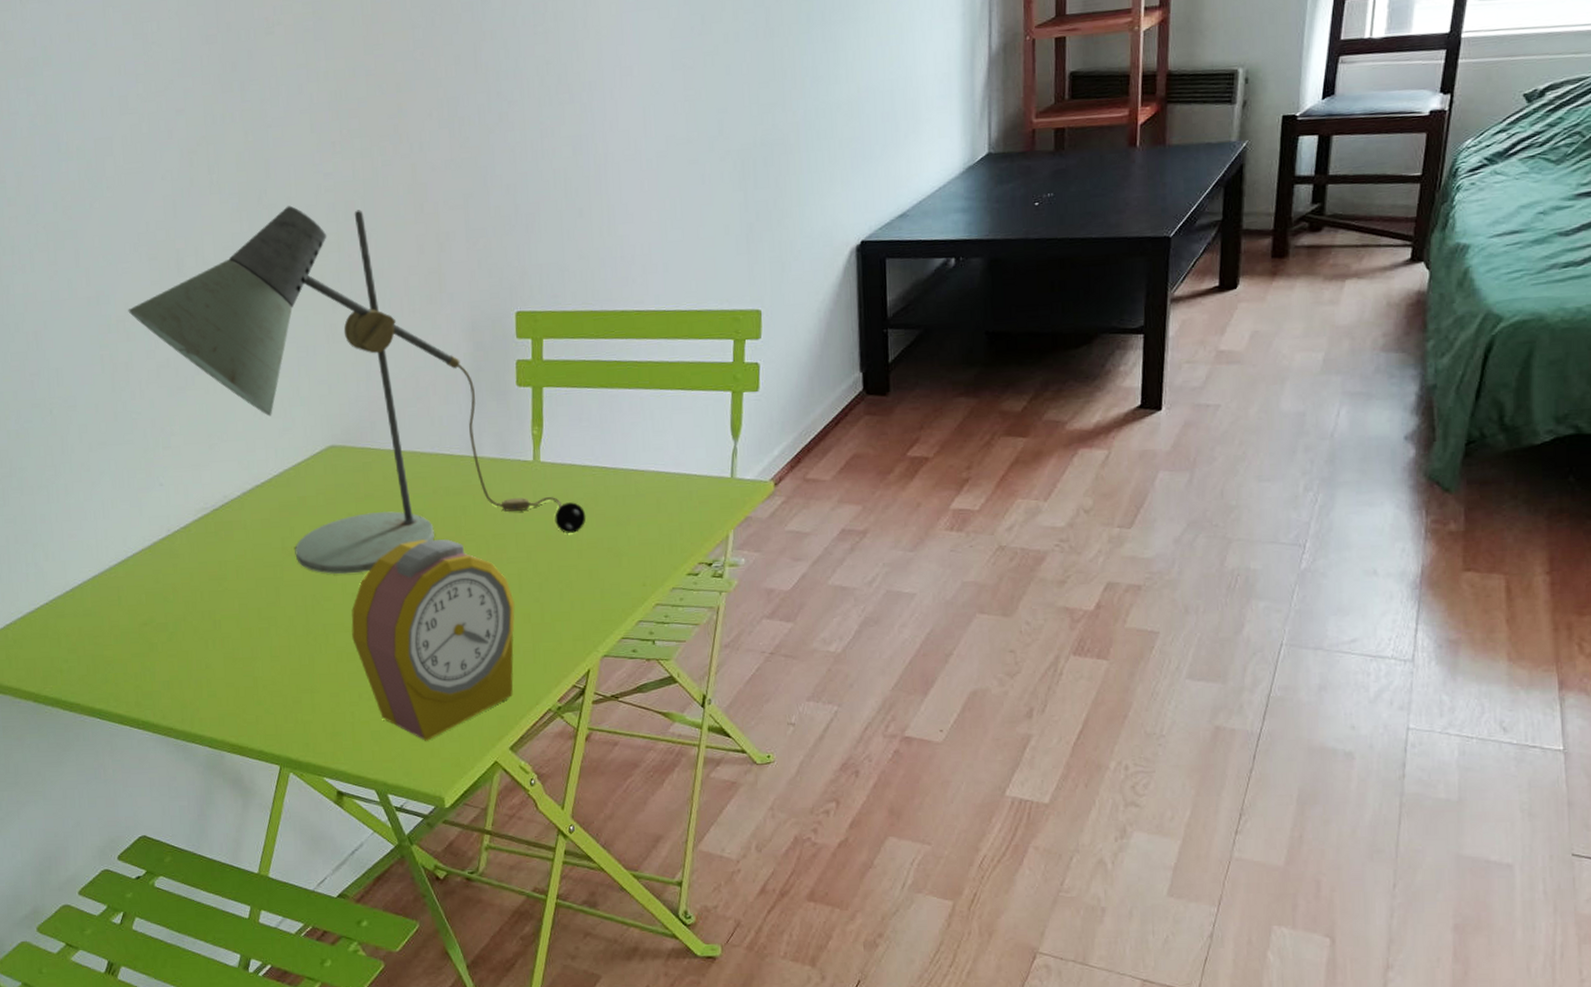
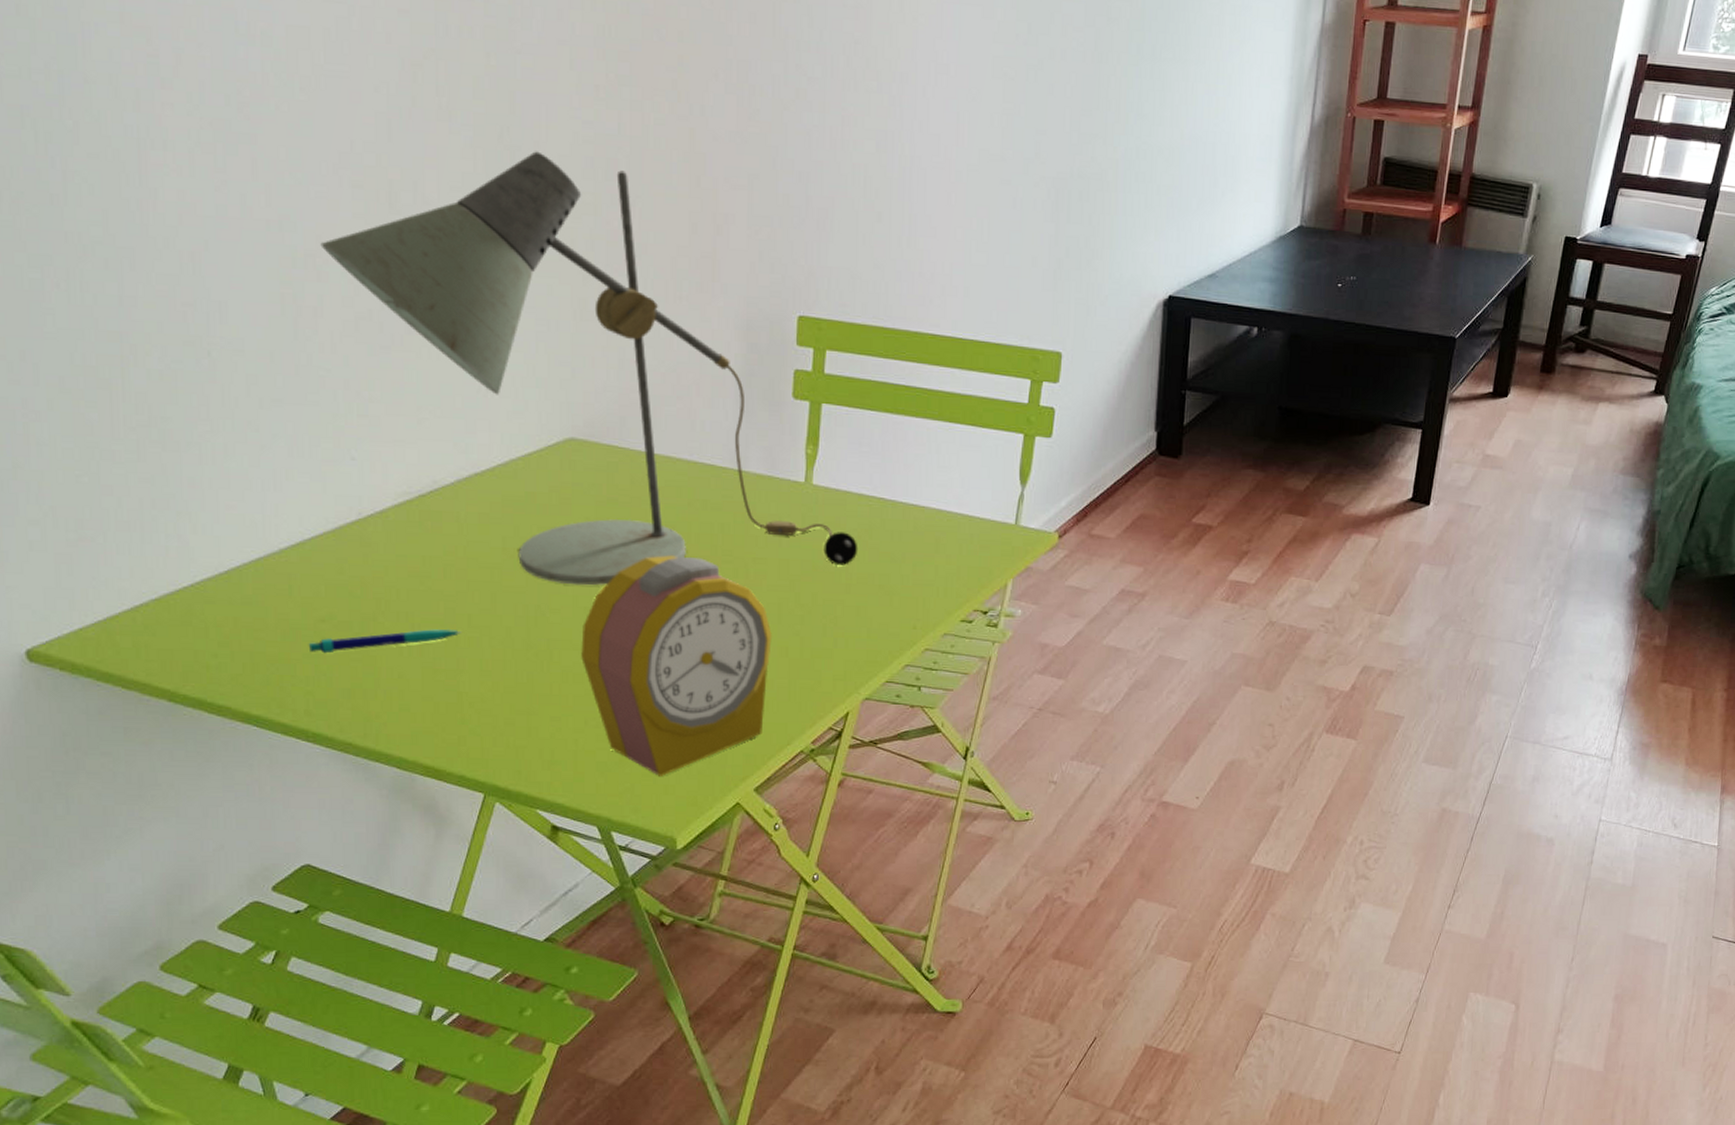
pen: none [135,623,254,652] -> present [308,629,462,654]

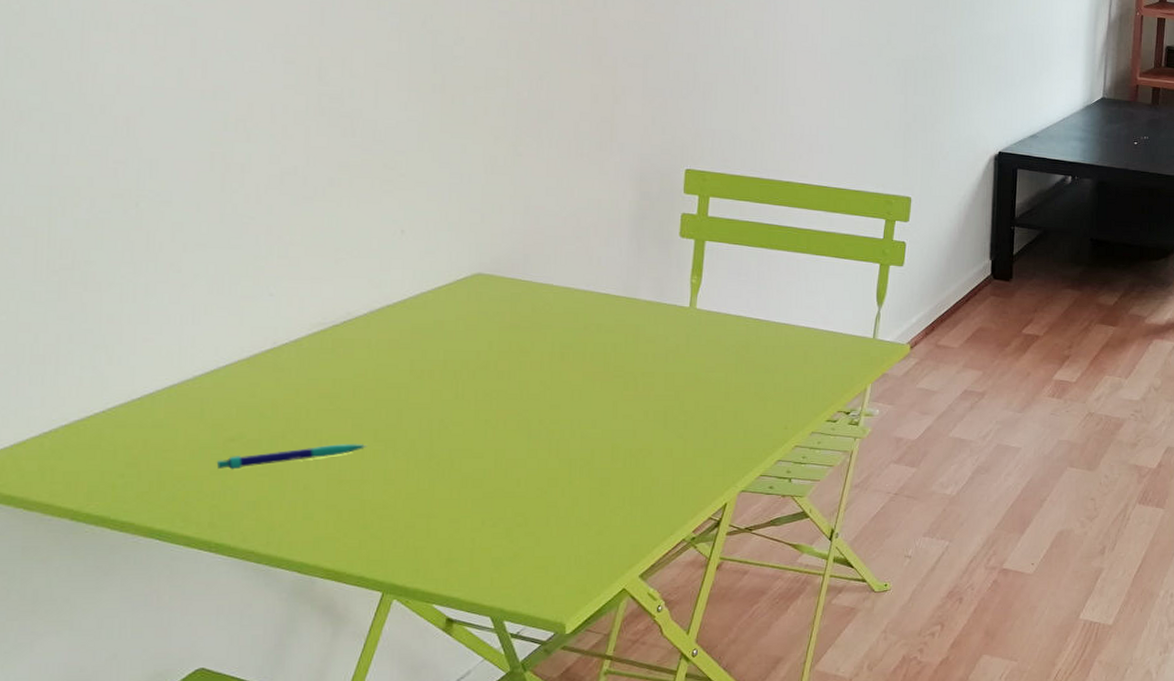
desk lamp: present [320,151,858,586] -> none [252,35,737,401]
alarm clock: present [581,555,773,776] -> none [481,372,659,568]

